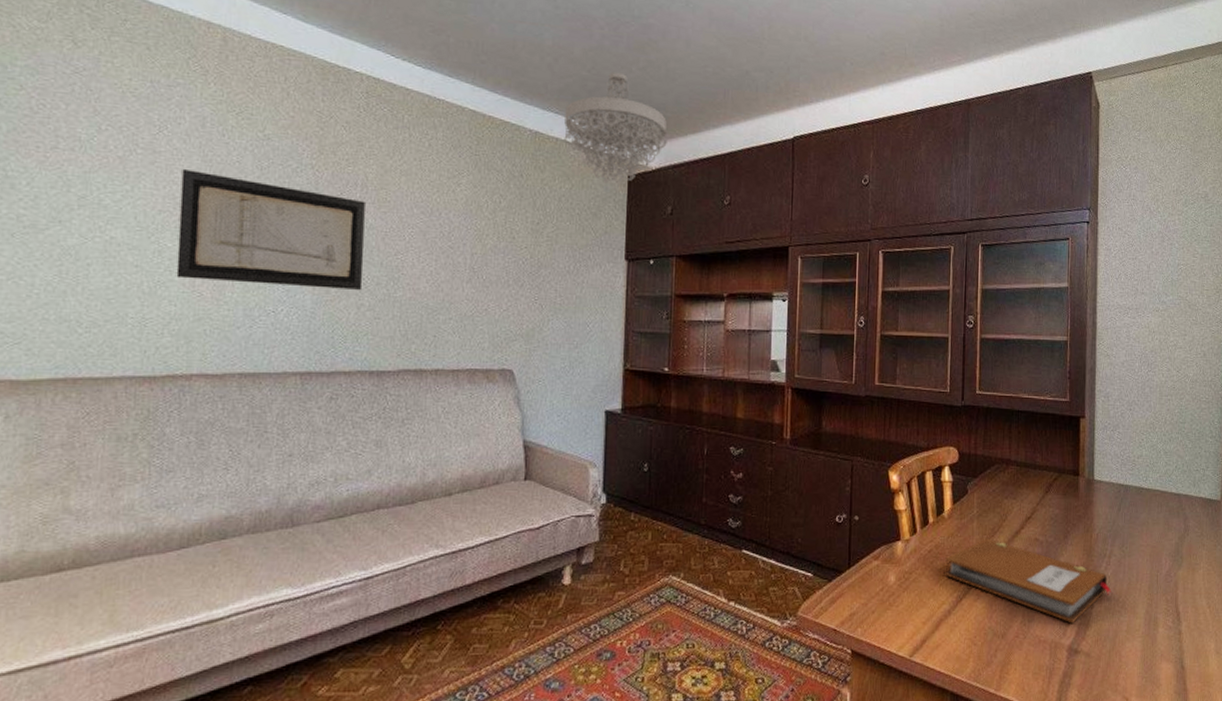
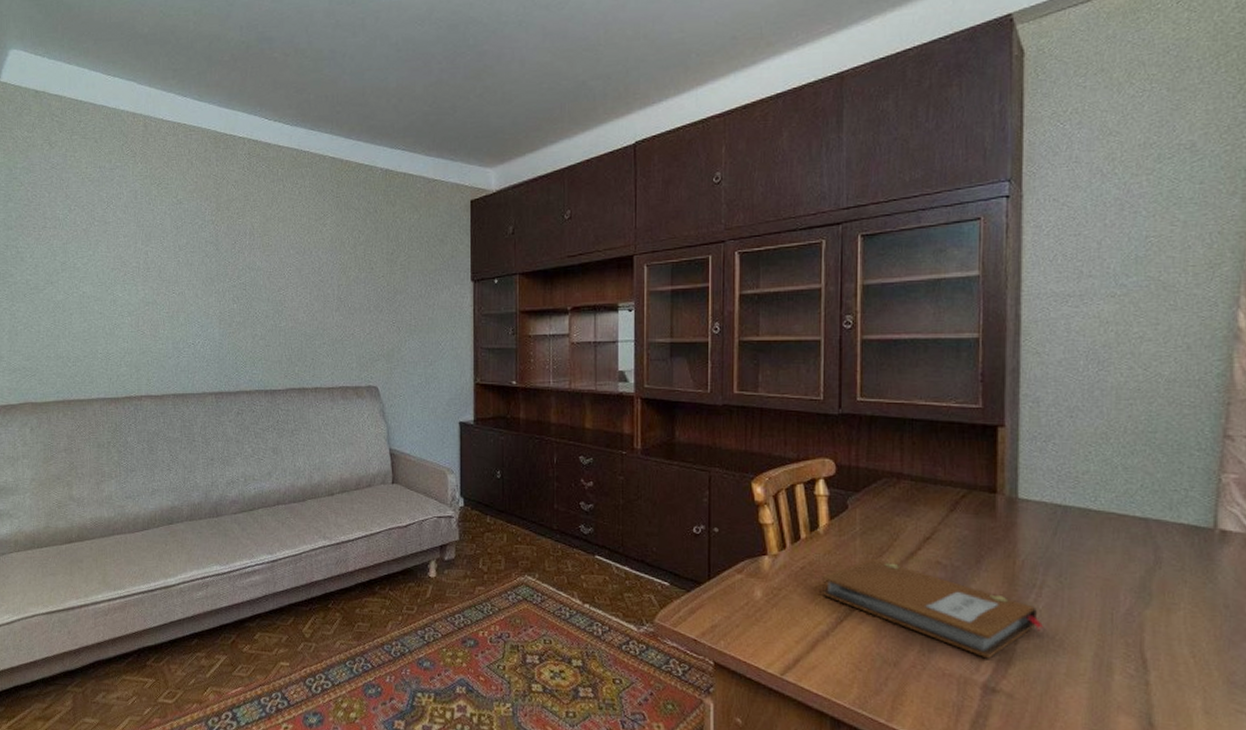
wall art: present [176,168,365,290] -> none [124,233,256,323]
chandelier: present [564,71,667,185] -> none [411,102,506,210]

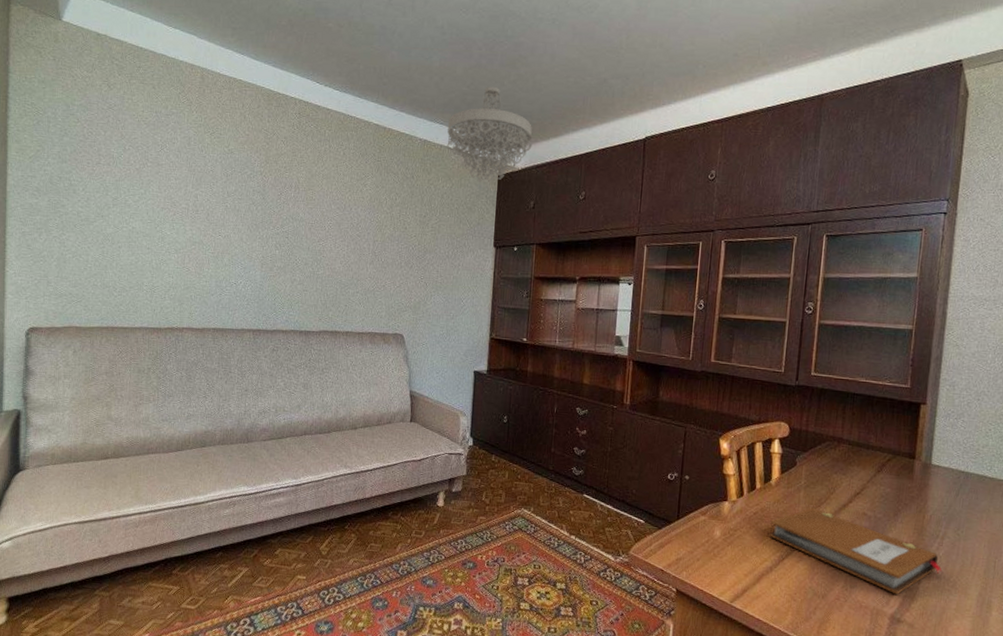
chandelier: none [411,102,506,210] -> present [447,86,532,183]

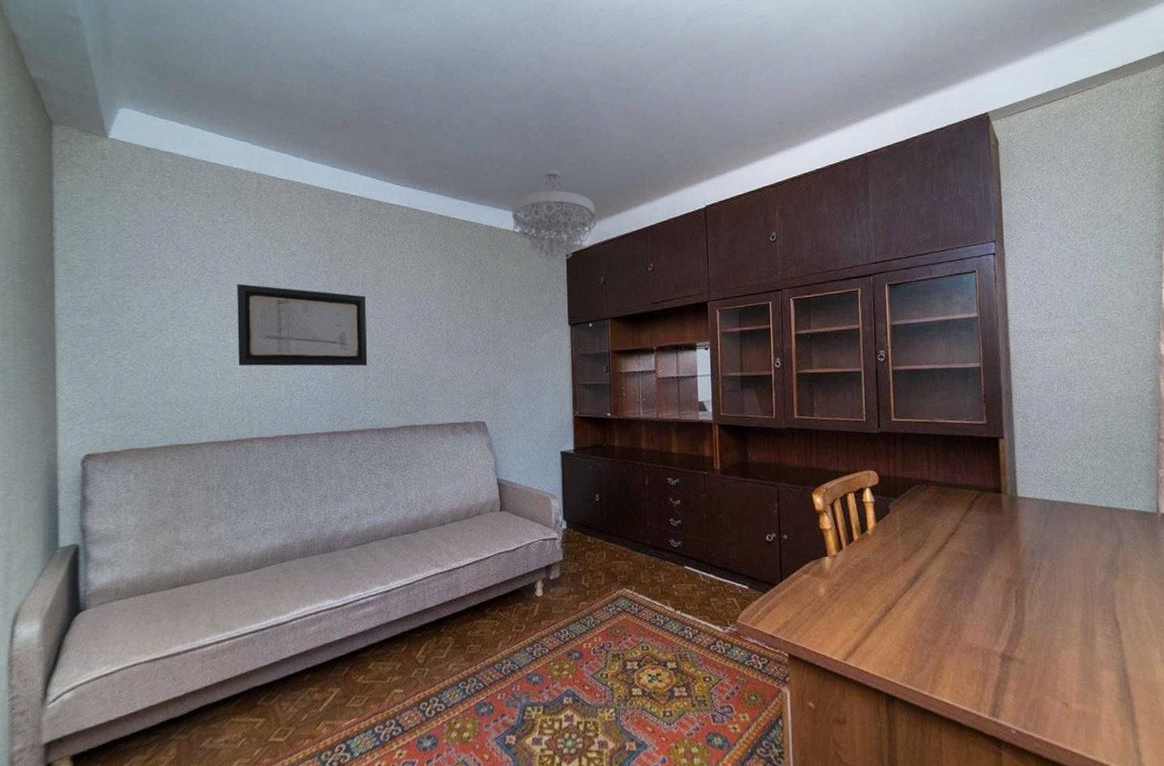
wall art: none [173,176,298,268] -> present [237,283,368,367]
notebook: present [769,507,942,595] -> none [872,553,1044,632]

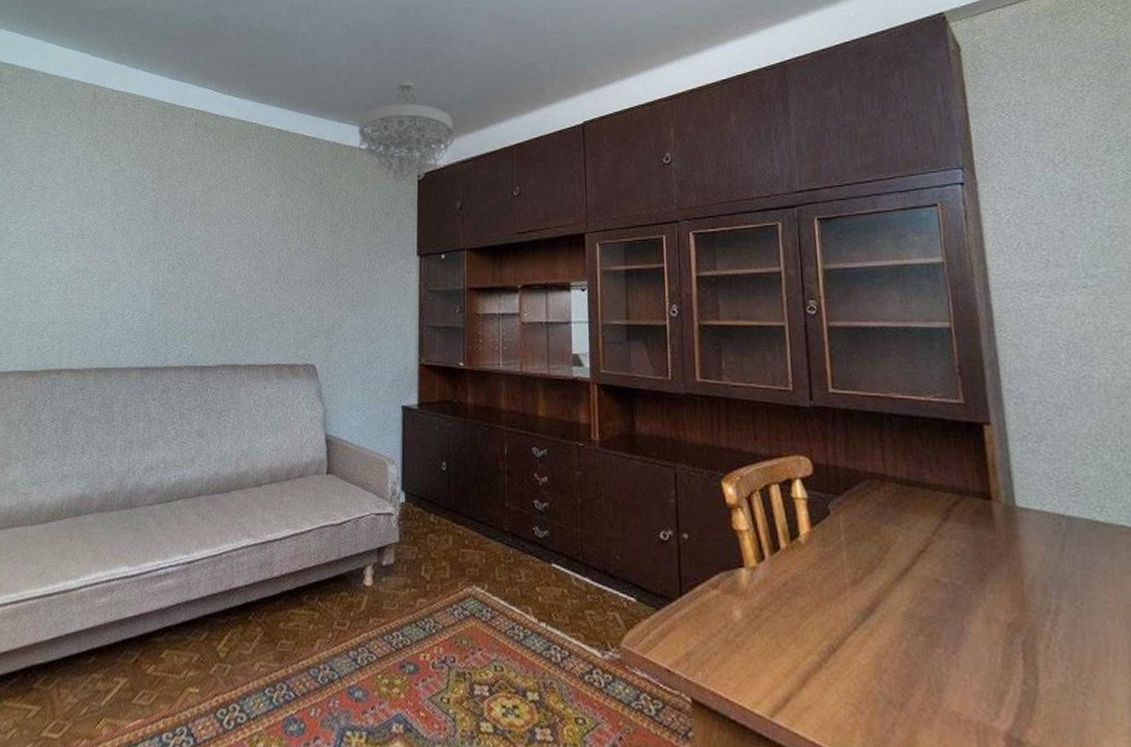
wall art: present [237,283,368,367] -> none [54,199,193,293]

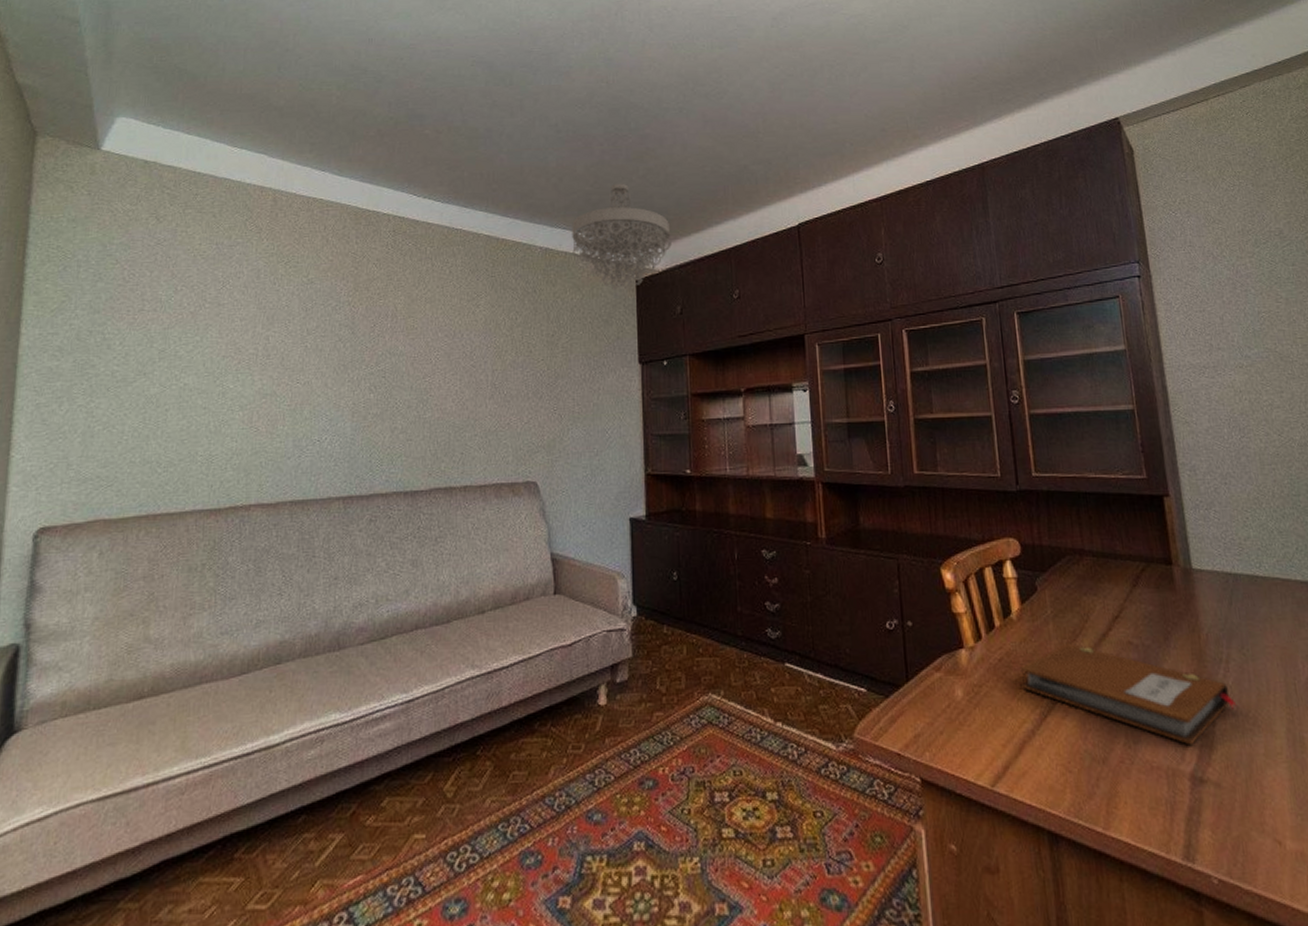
notebook: none [807,573,1067,702] -> present [1020,642,1237,745]

